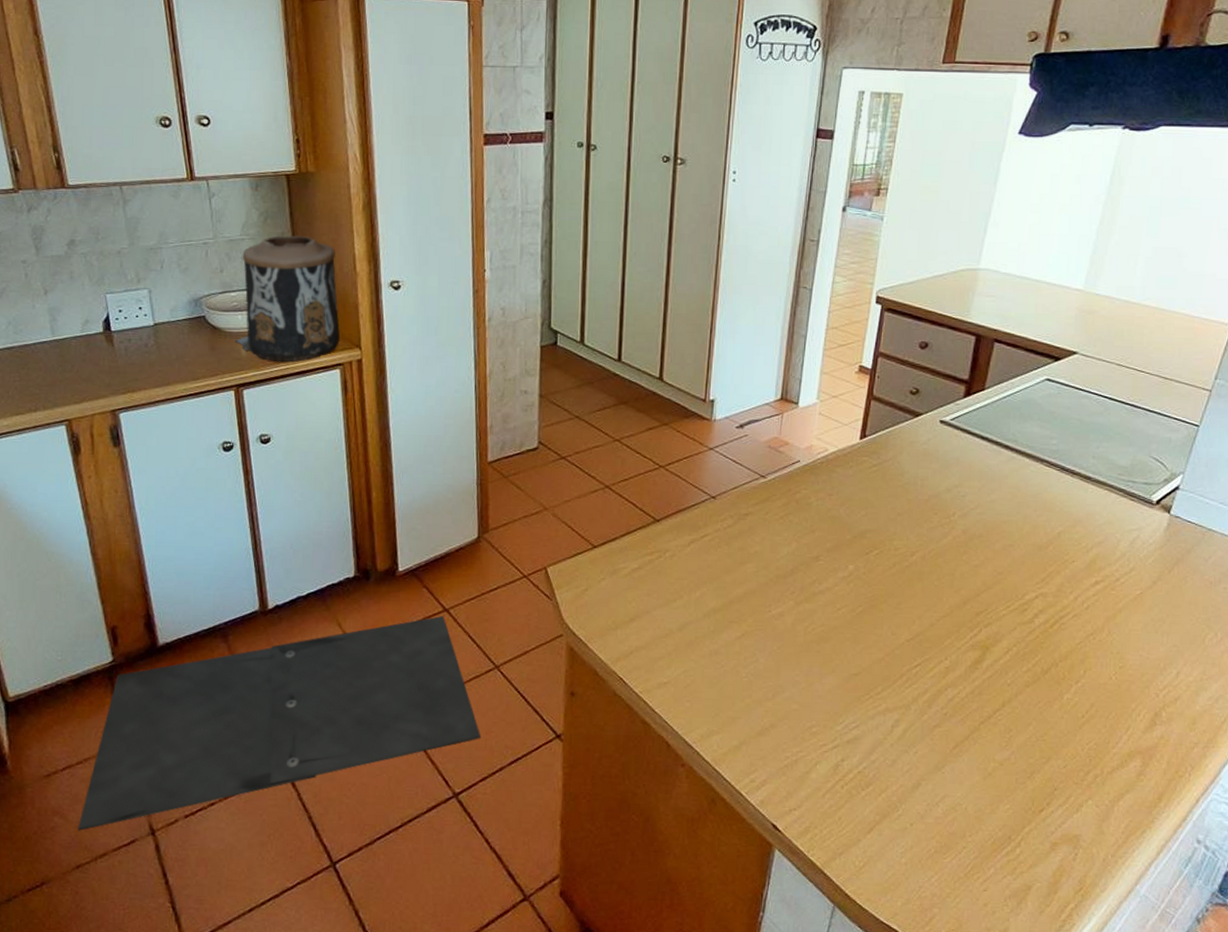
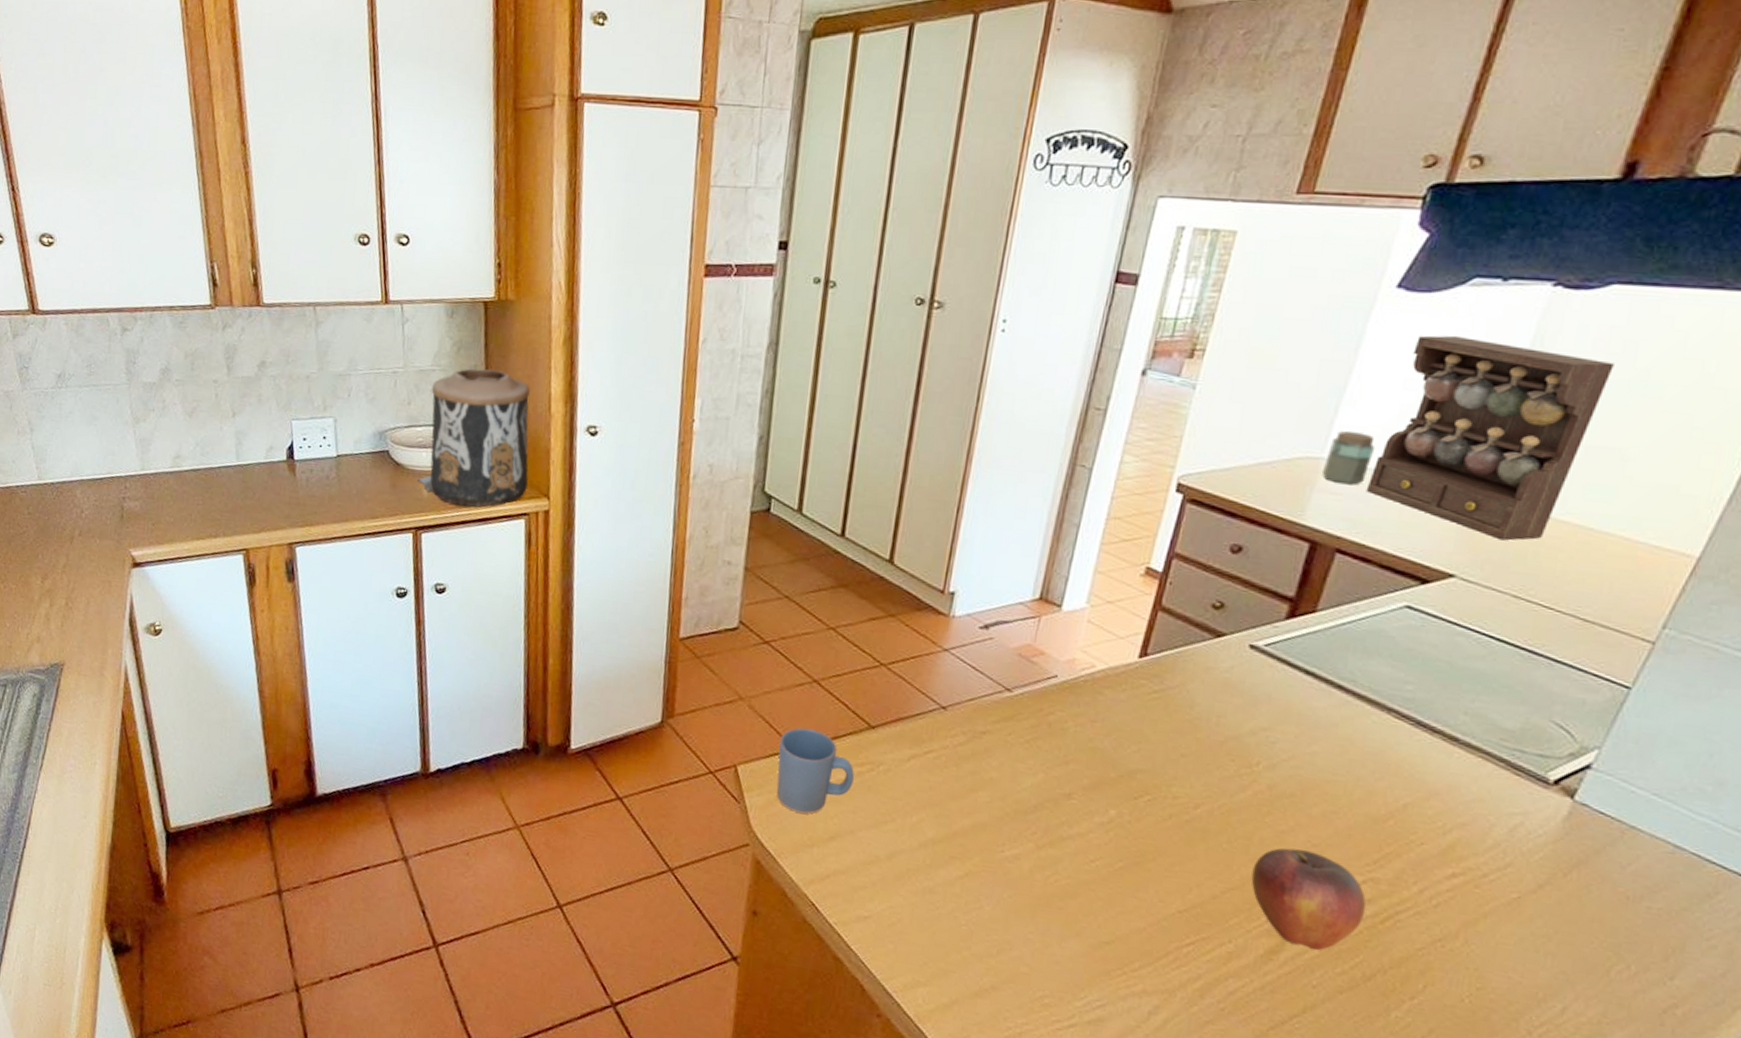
door mat: present [78,616,481,831] -> none [225,804,647,975]
mug: none [581,527,646,602] -> present [776,727,854,814]
fruit: none [957,578,1040,655] -> present [1251,848,1367,950]
peanut butter: none [979,247,1015,289] -> present [1321,431,1376,485]
spice rack: none [1011,169,1167,323] -> present [1366,335,1614,541]

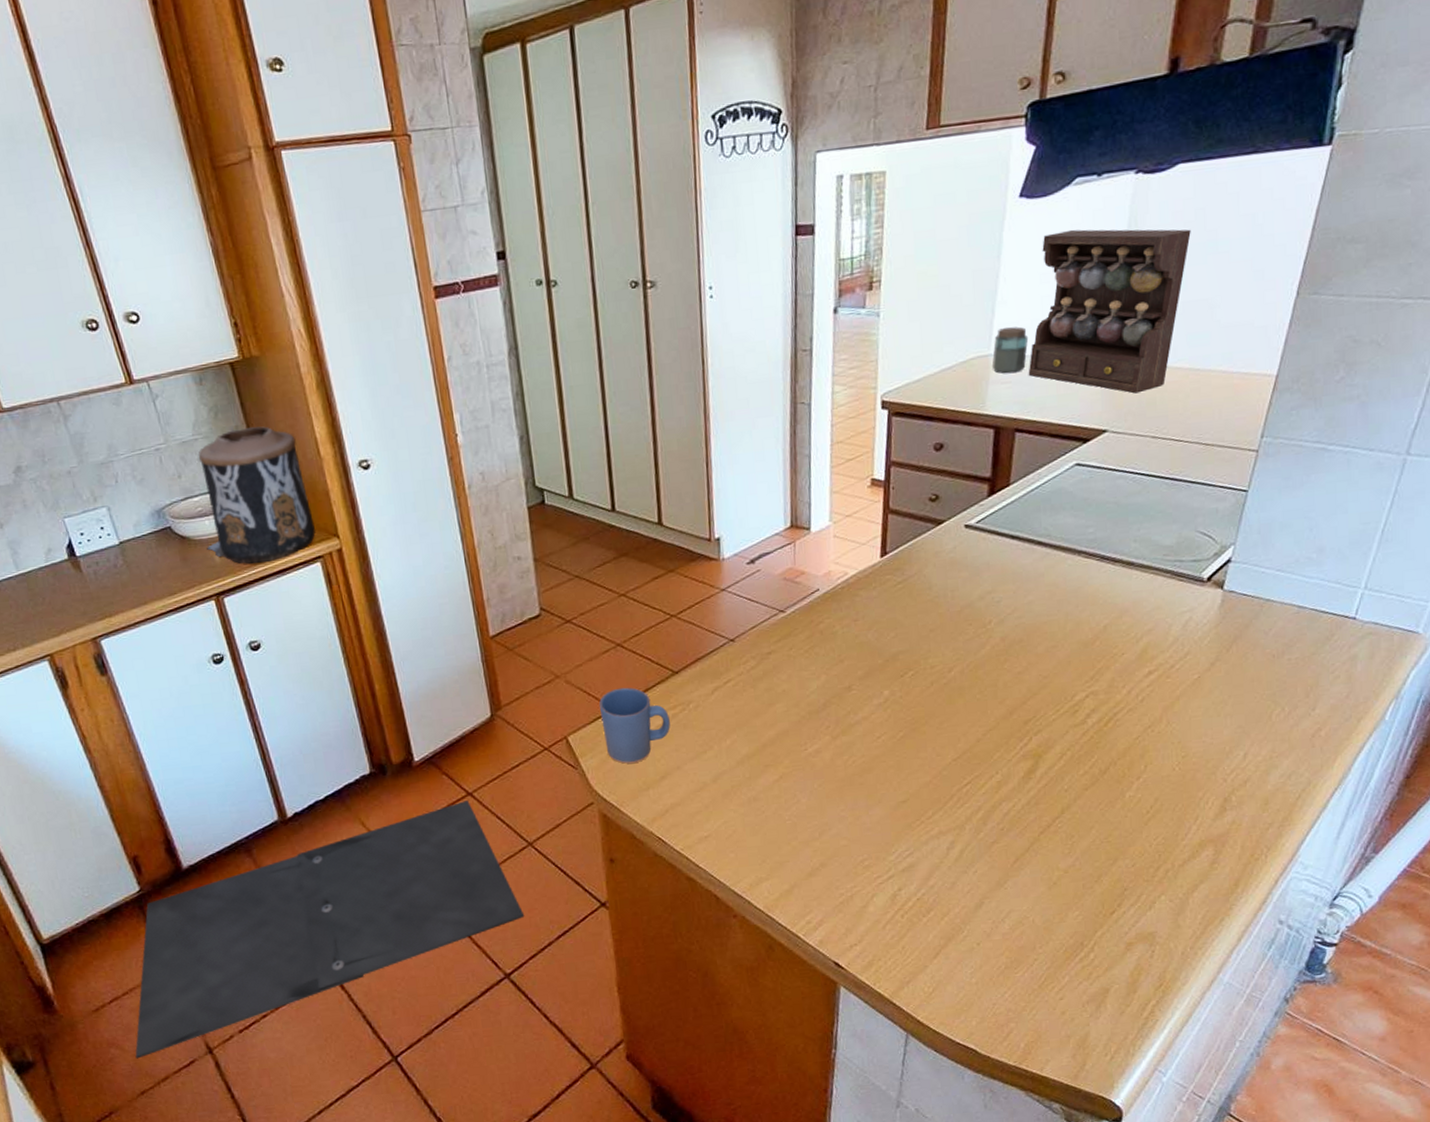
door mat: none [225,804,647,975] -> present [135,800,525,1059]
fruit: present [1251,848,1367,950] -> none [1002,683,1092,761]

